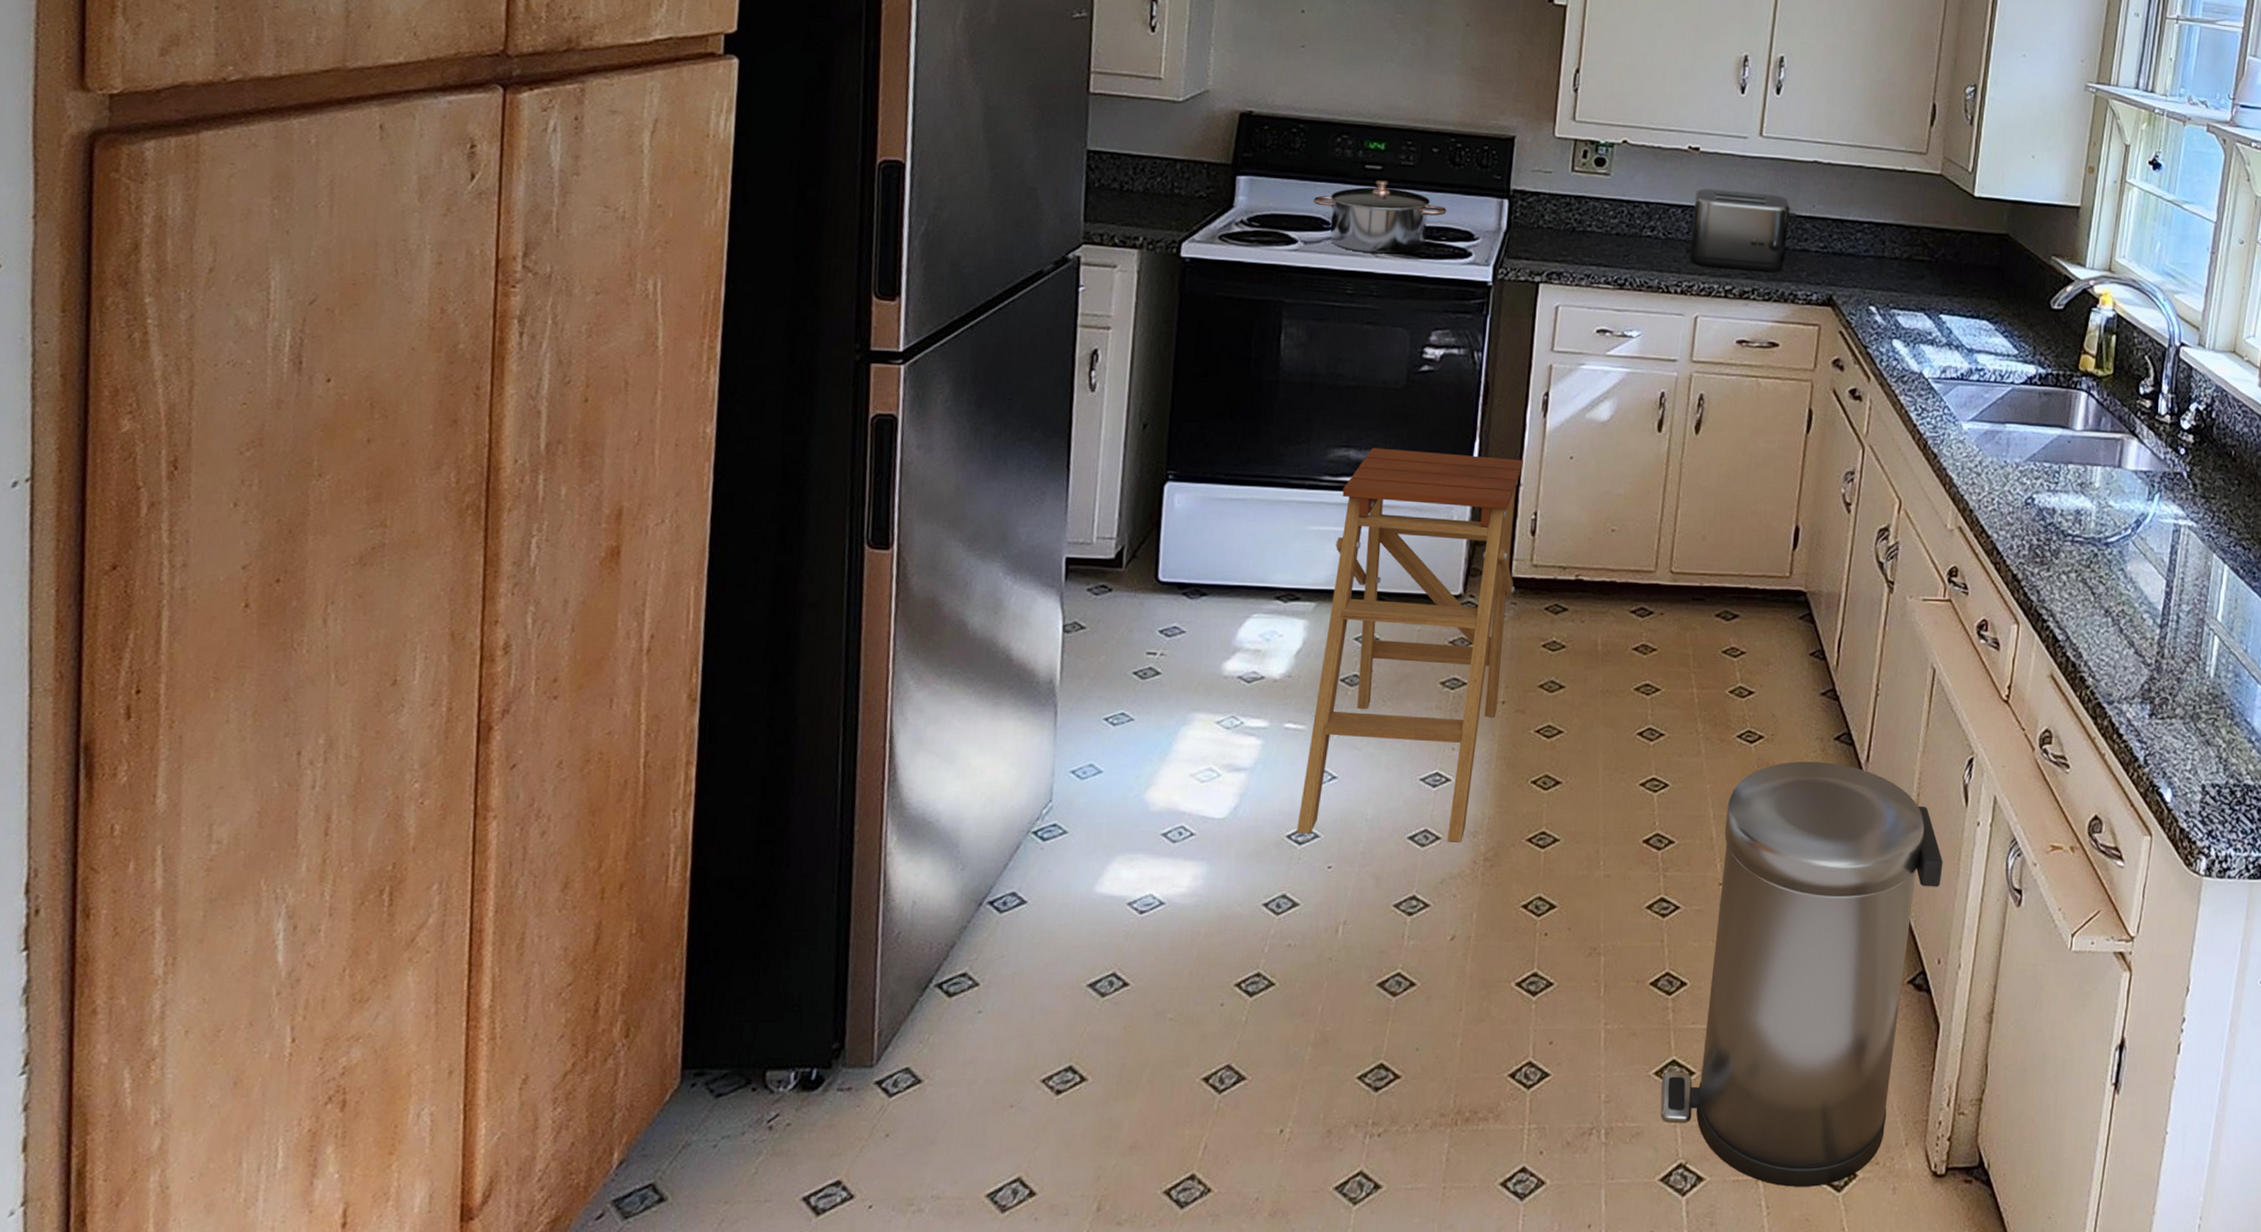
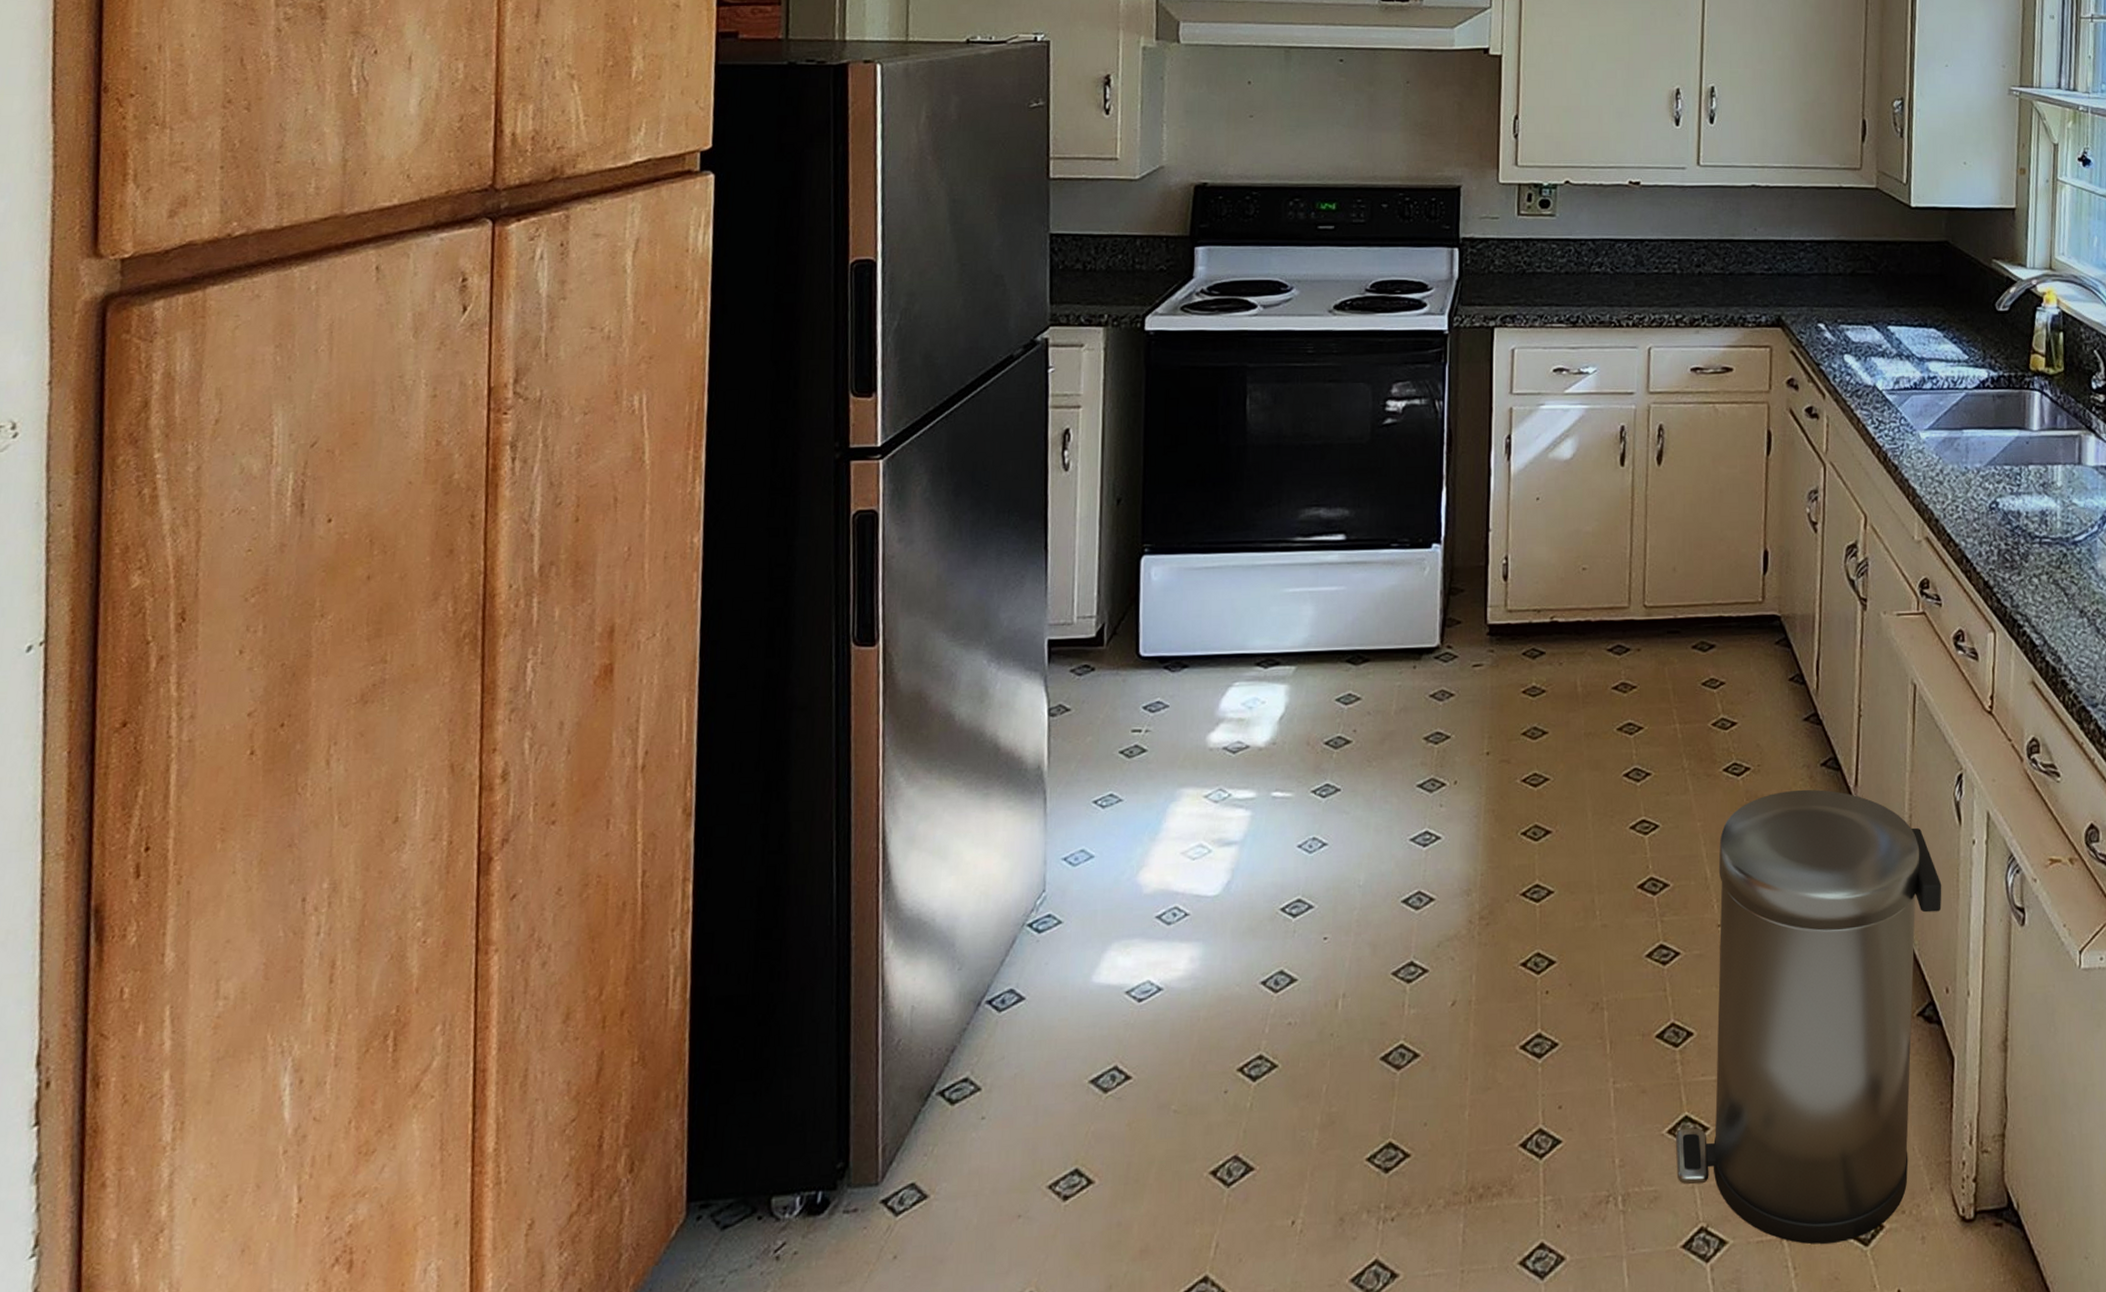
step ladder: present [1296,447,1523,842] -> none [1290,504,1492,906]
cooking pot: present [1313,179,1447,254] -> none [1269,239,1400,312]
toaster: present [1688,188,1797,272] -> none [1637,221,1740,298]

